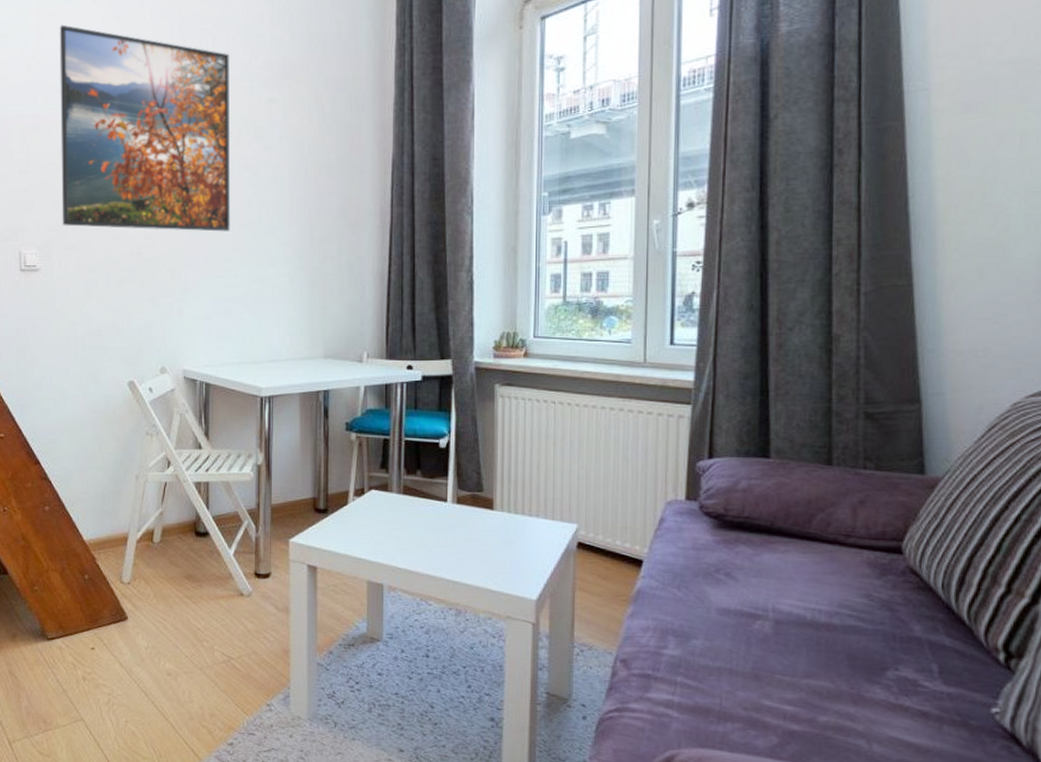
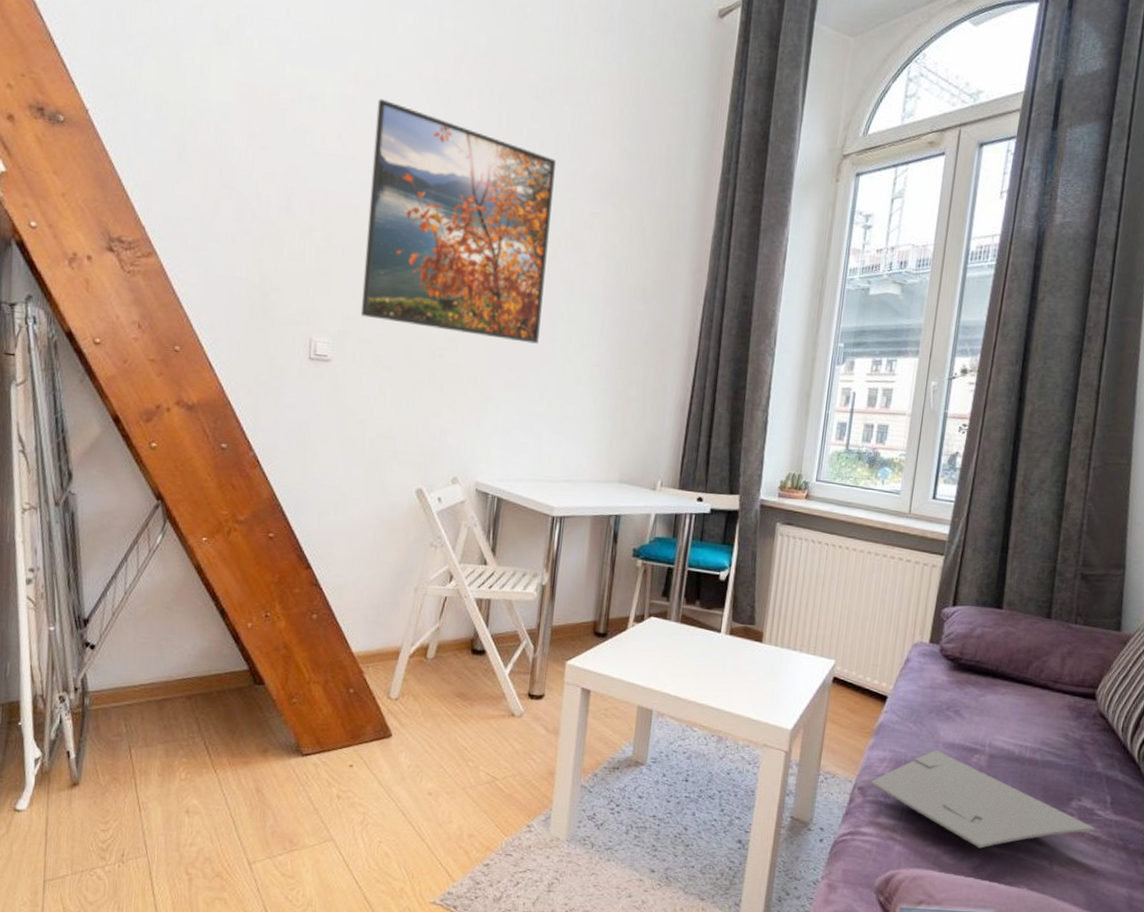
laptop: none [633,616,923,726] -> present [869,749,1096,849]

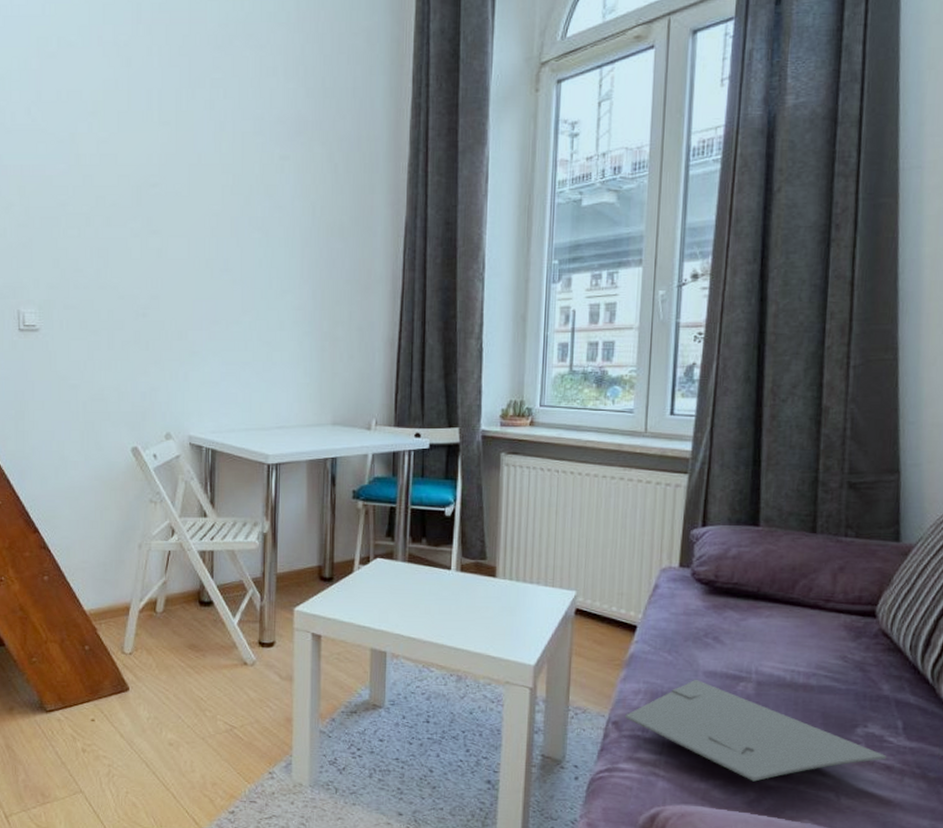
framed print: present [360,98,557,344] -> none [62,69,242,293]

